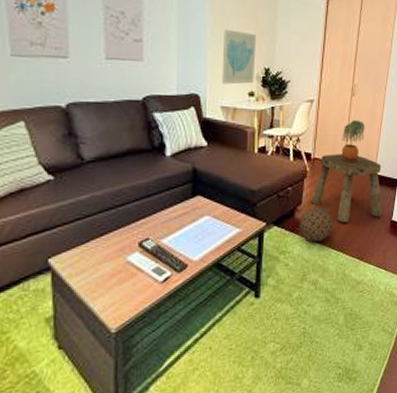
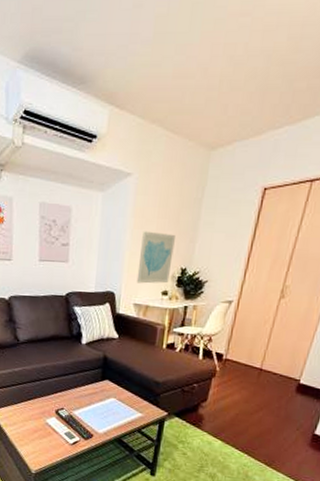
decorative ball: present [300,207,333,243] -> none [202,406,241,440]
stool: present [310,154,382,223] -> none [217,357,309,427]
potted plant: present [340,120,365,163] -> none [257,324,294,369]

